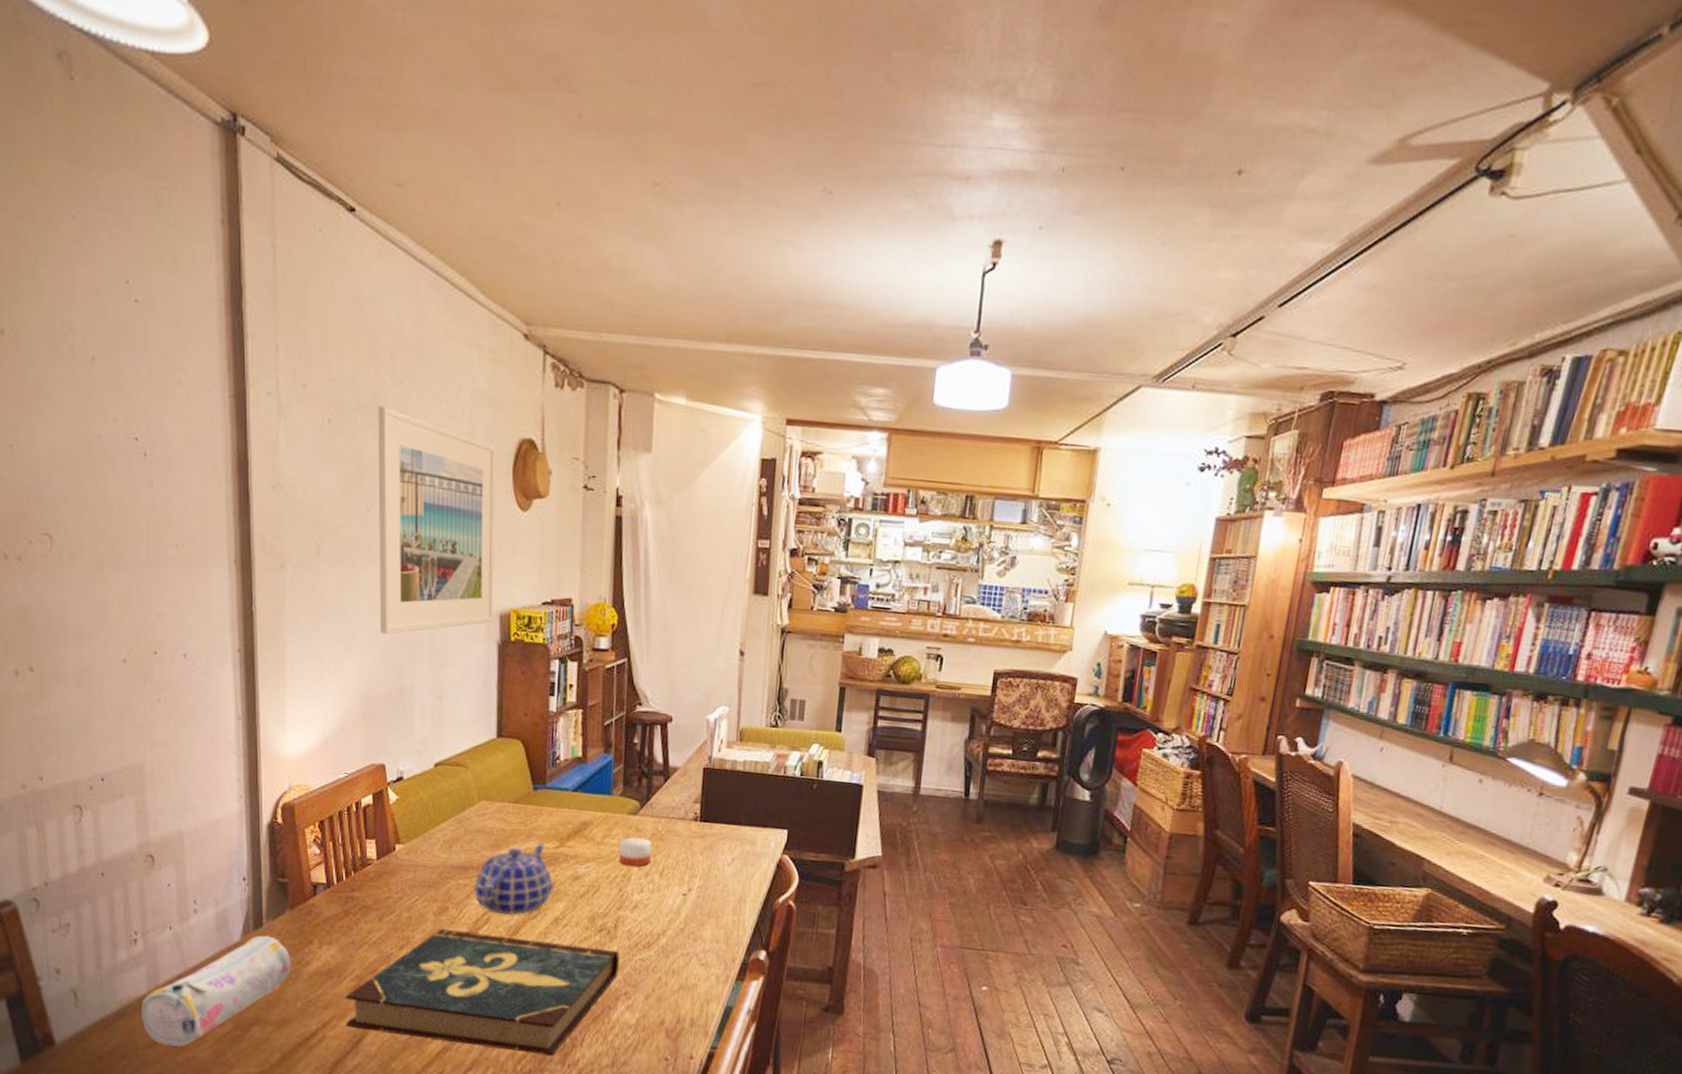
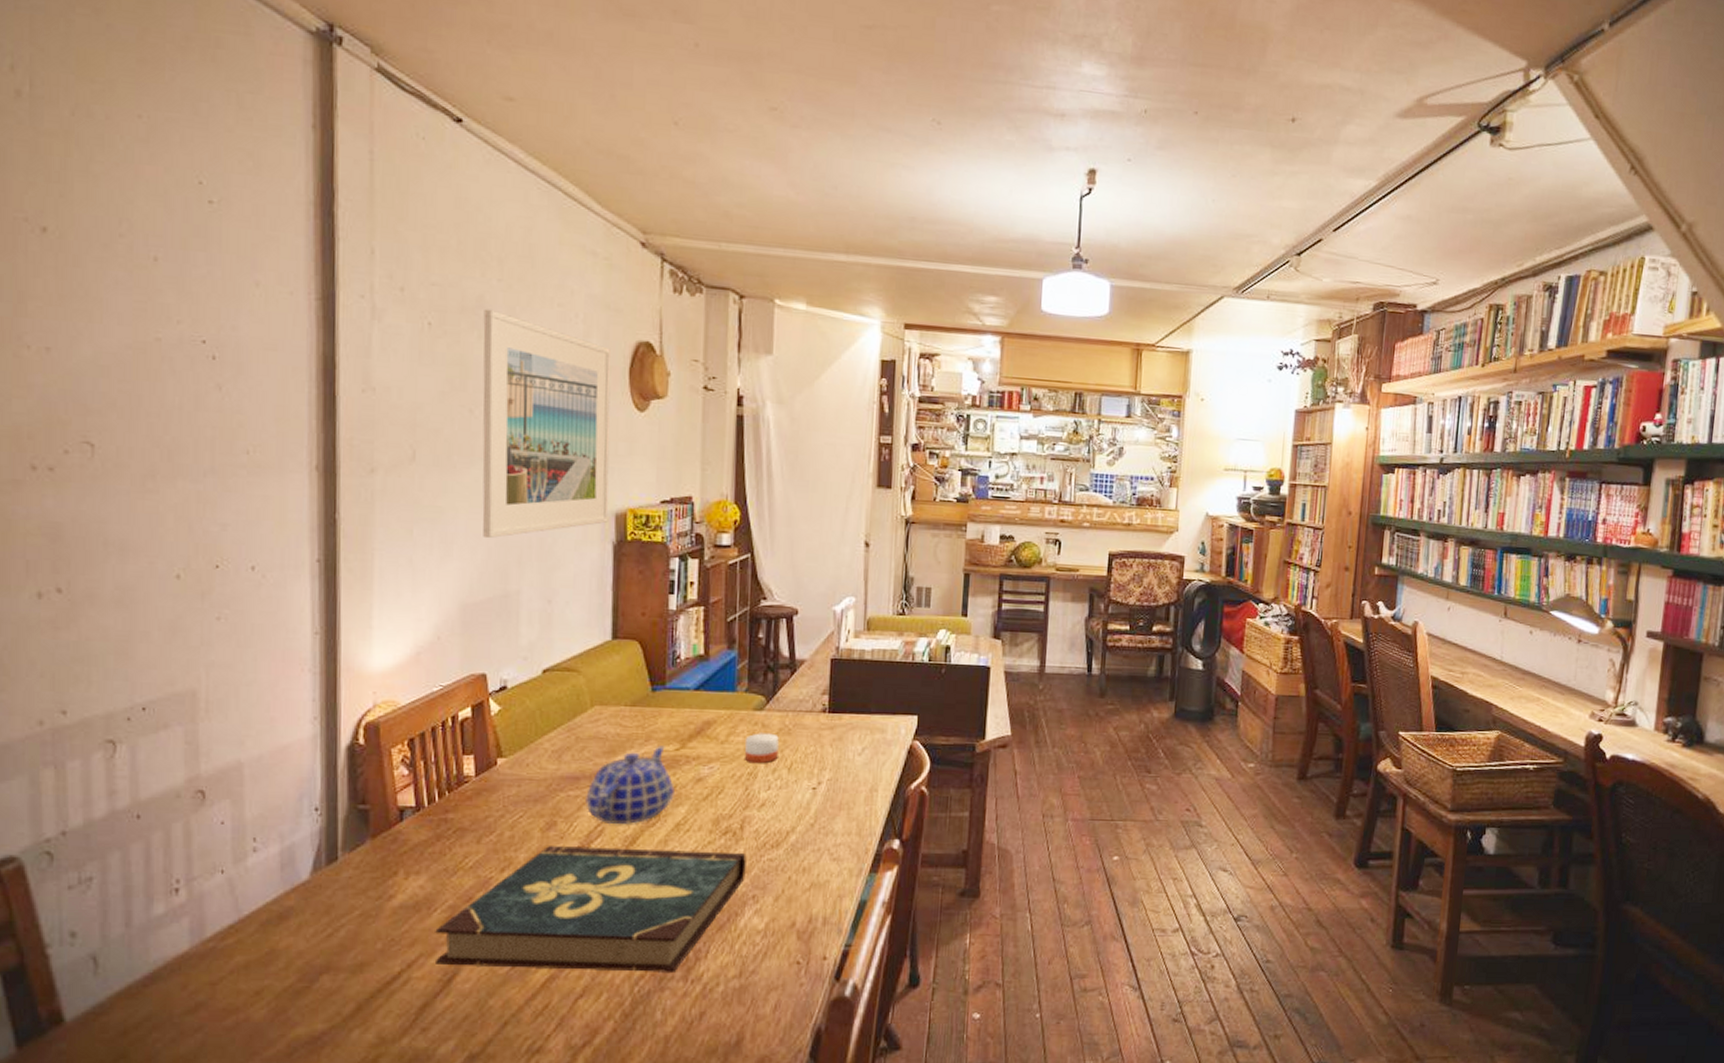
pencil case: present [141,935,291,1047] -> none [181,870,371,1008]

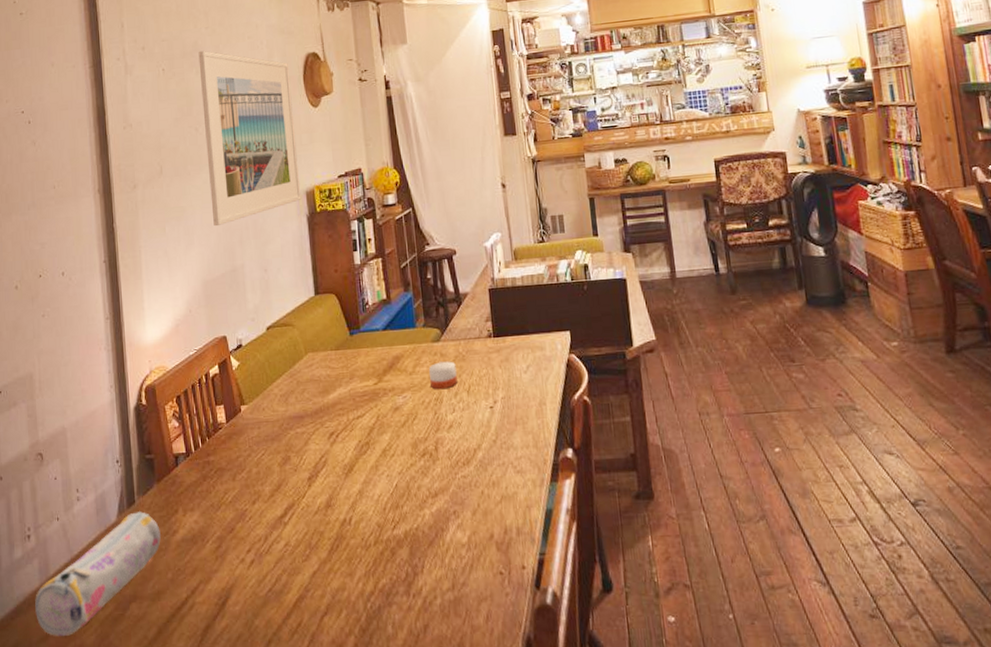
pencil case: none [181,870,371,1008] -> present [35,511,161,636]
book: present [435,846,747,972] -> none [209,472,445,591]
teapot: present [585,745,675,825] -> none [310,381,378,456]

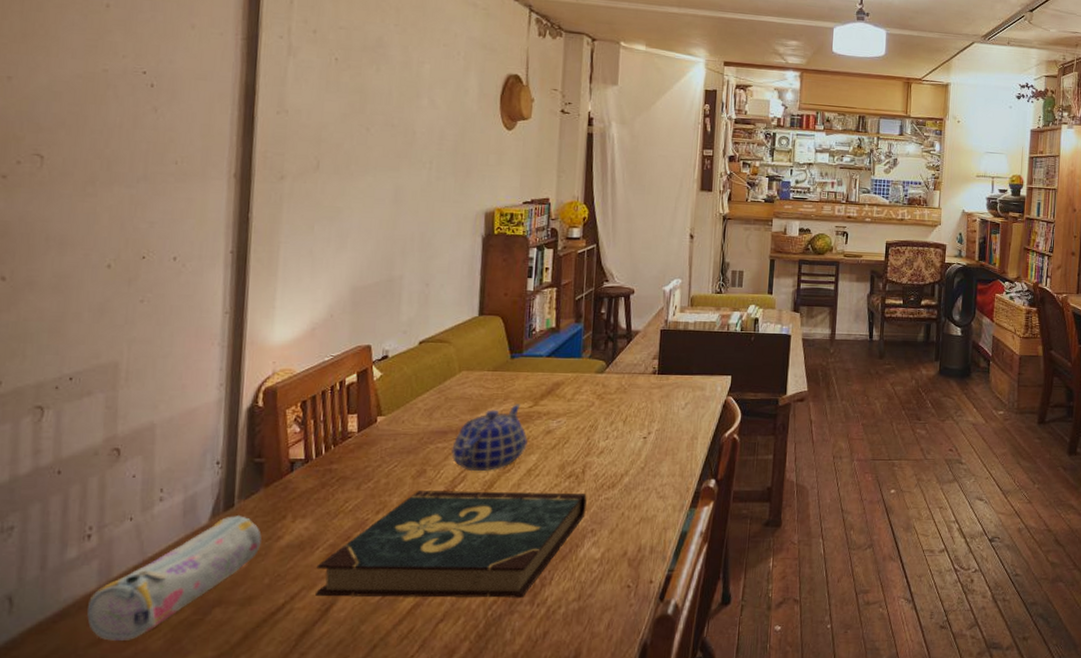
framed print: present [198,50,302,227] -> none [373,47,486,233]
book: none [209,472,445,591] -> present [316,491,587,598]
teapot: none [310,381,378,456] -> present [451,404,528,472]
candle: present [428,361,457,390] -> none [587,392,616,418]

